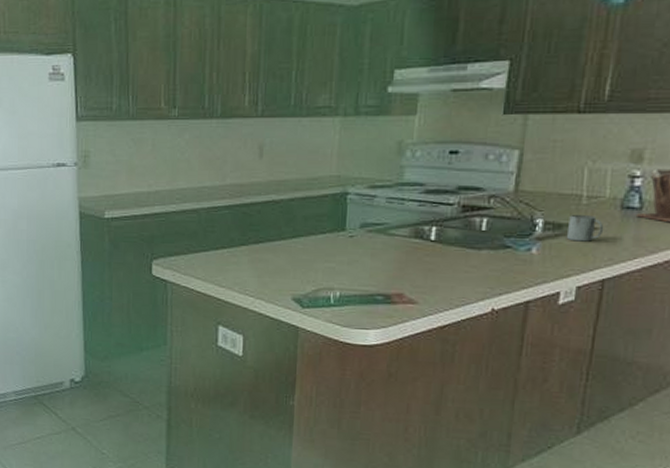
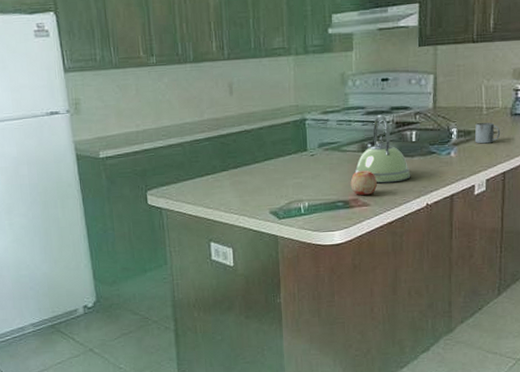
apple: none [395,260,430,290] -> present [350,170,377,195]
kettle: none [402,195,475,279] -> present [354,115,411,184]

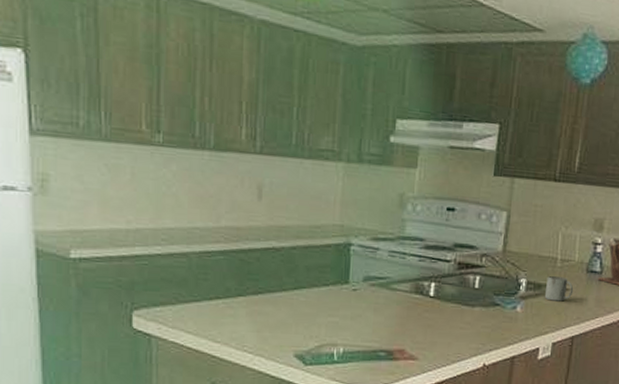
apple: present [350,170,377,195] -> none [397,316,429,346]
kettle: present [354,115,411,184] -> none [404,251,469,335]

